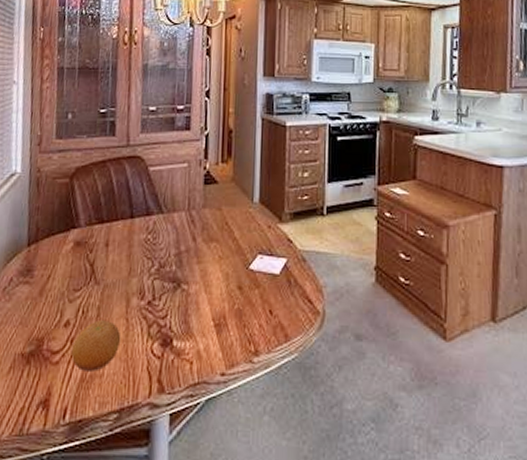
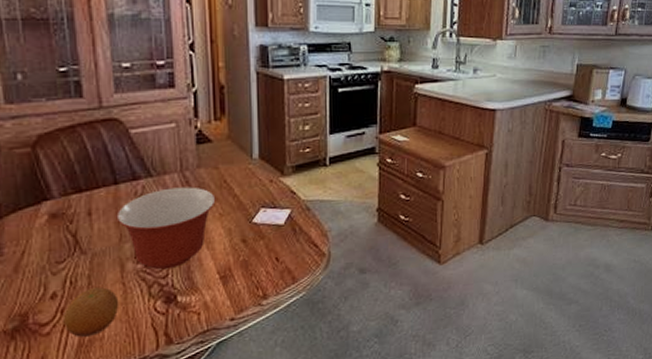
mixing bowl: none [128,226,217,310] -> present [116,187,216,270]

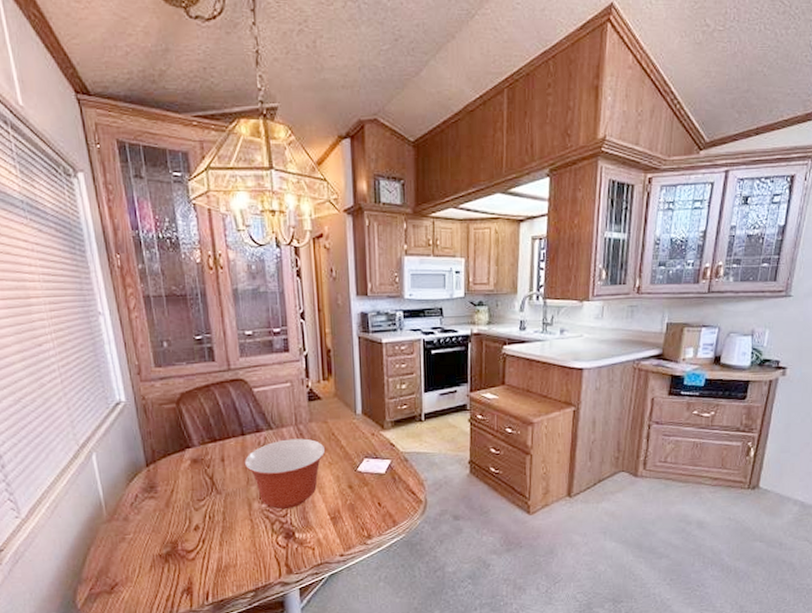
fruit: present [63,287,119,337] -> none [204,522,248,563]

